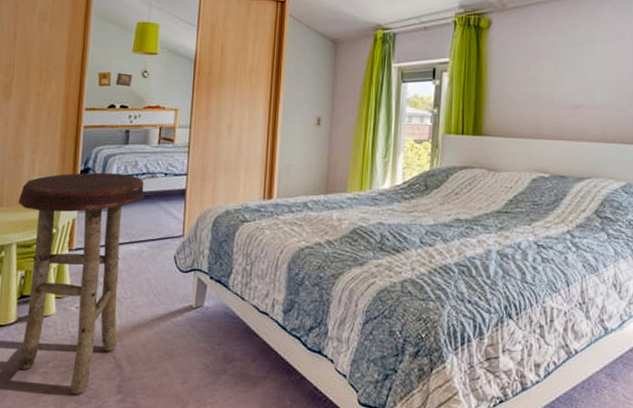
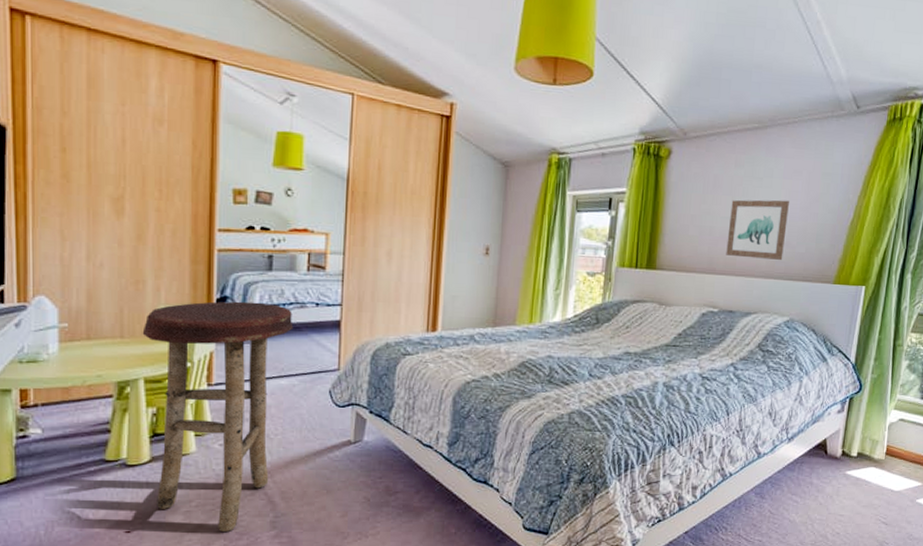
wall art: none [553,63,615,123] -> present [726,199,789,260]

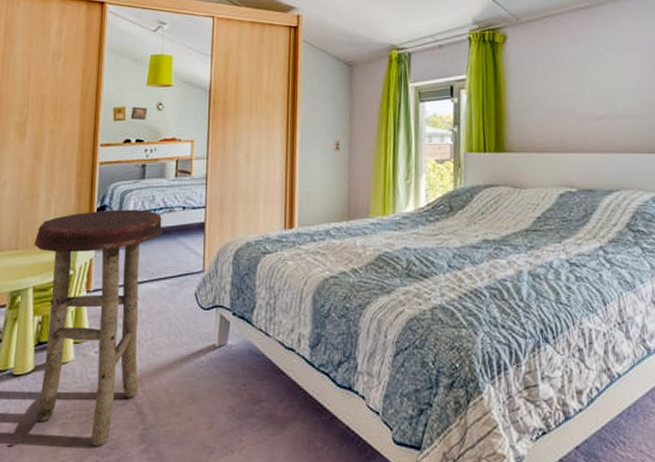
wall art: present [726,199,789,260] -> none [574,72,638,134]

